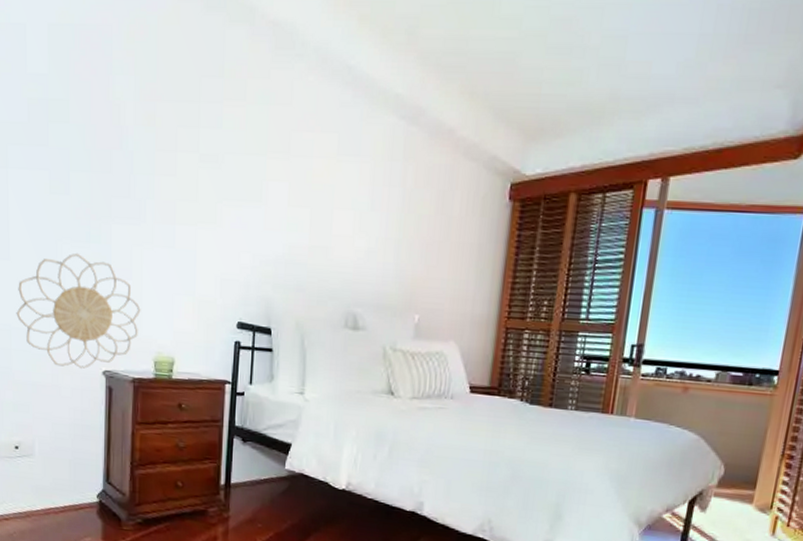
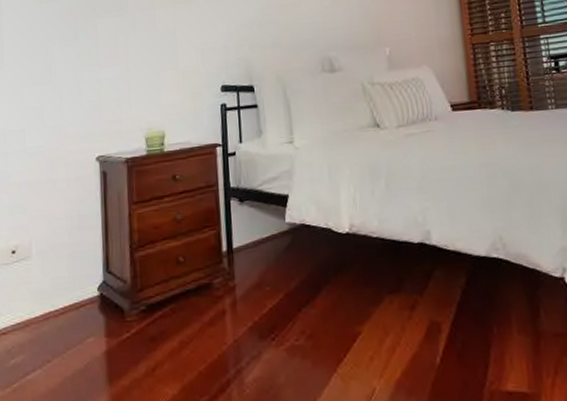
decorative wall piece: present [16,252,141,369] -> none [10,50,129,161]

